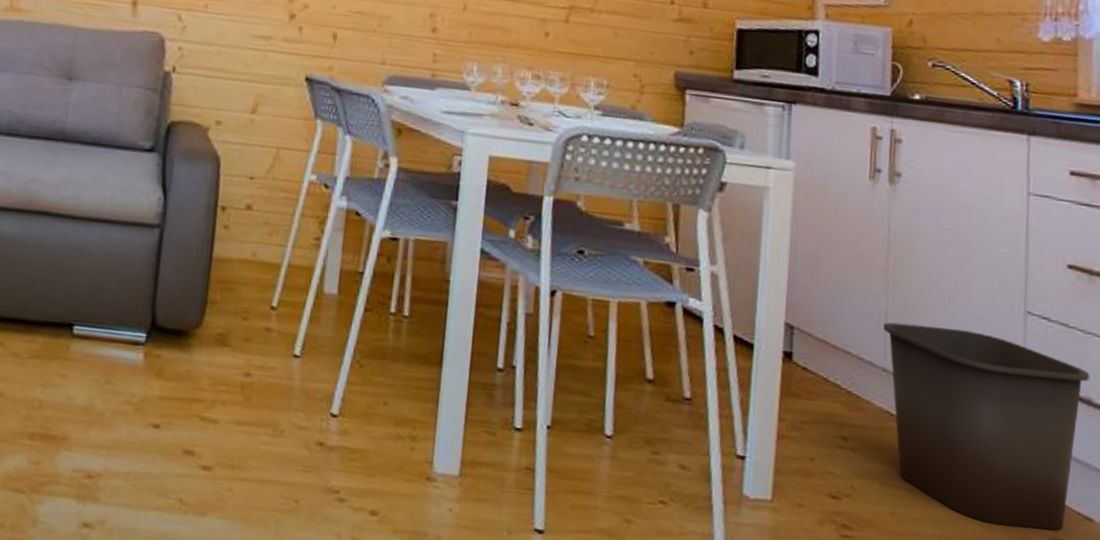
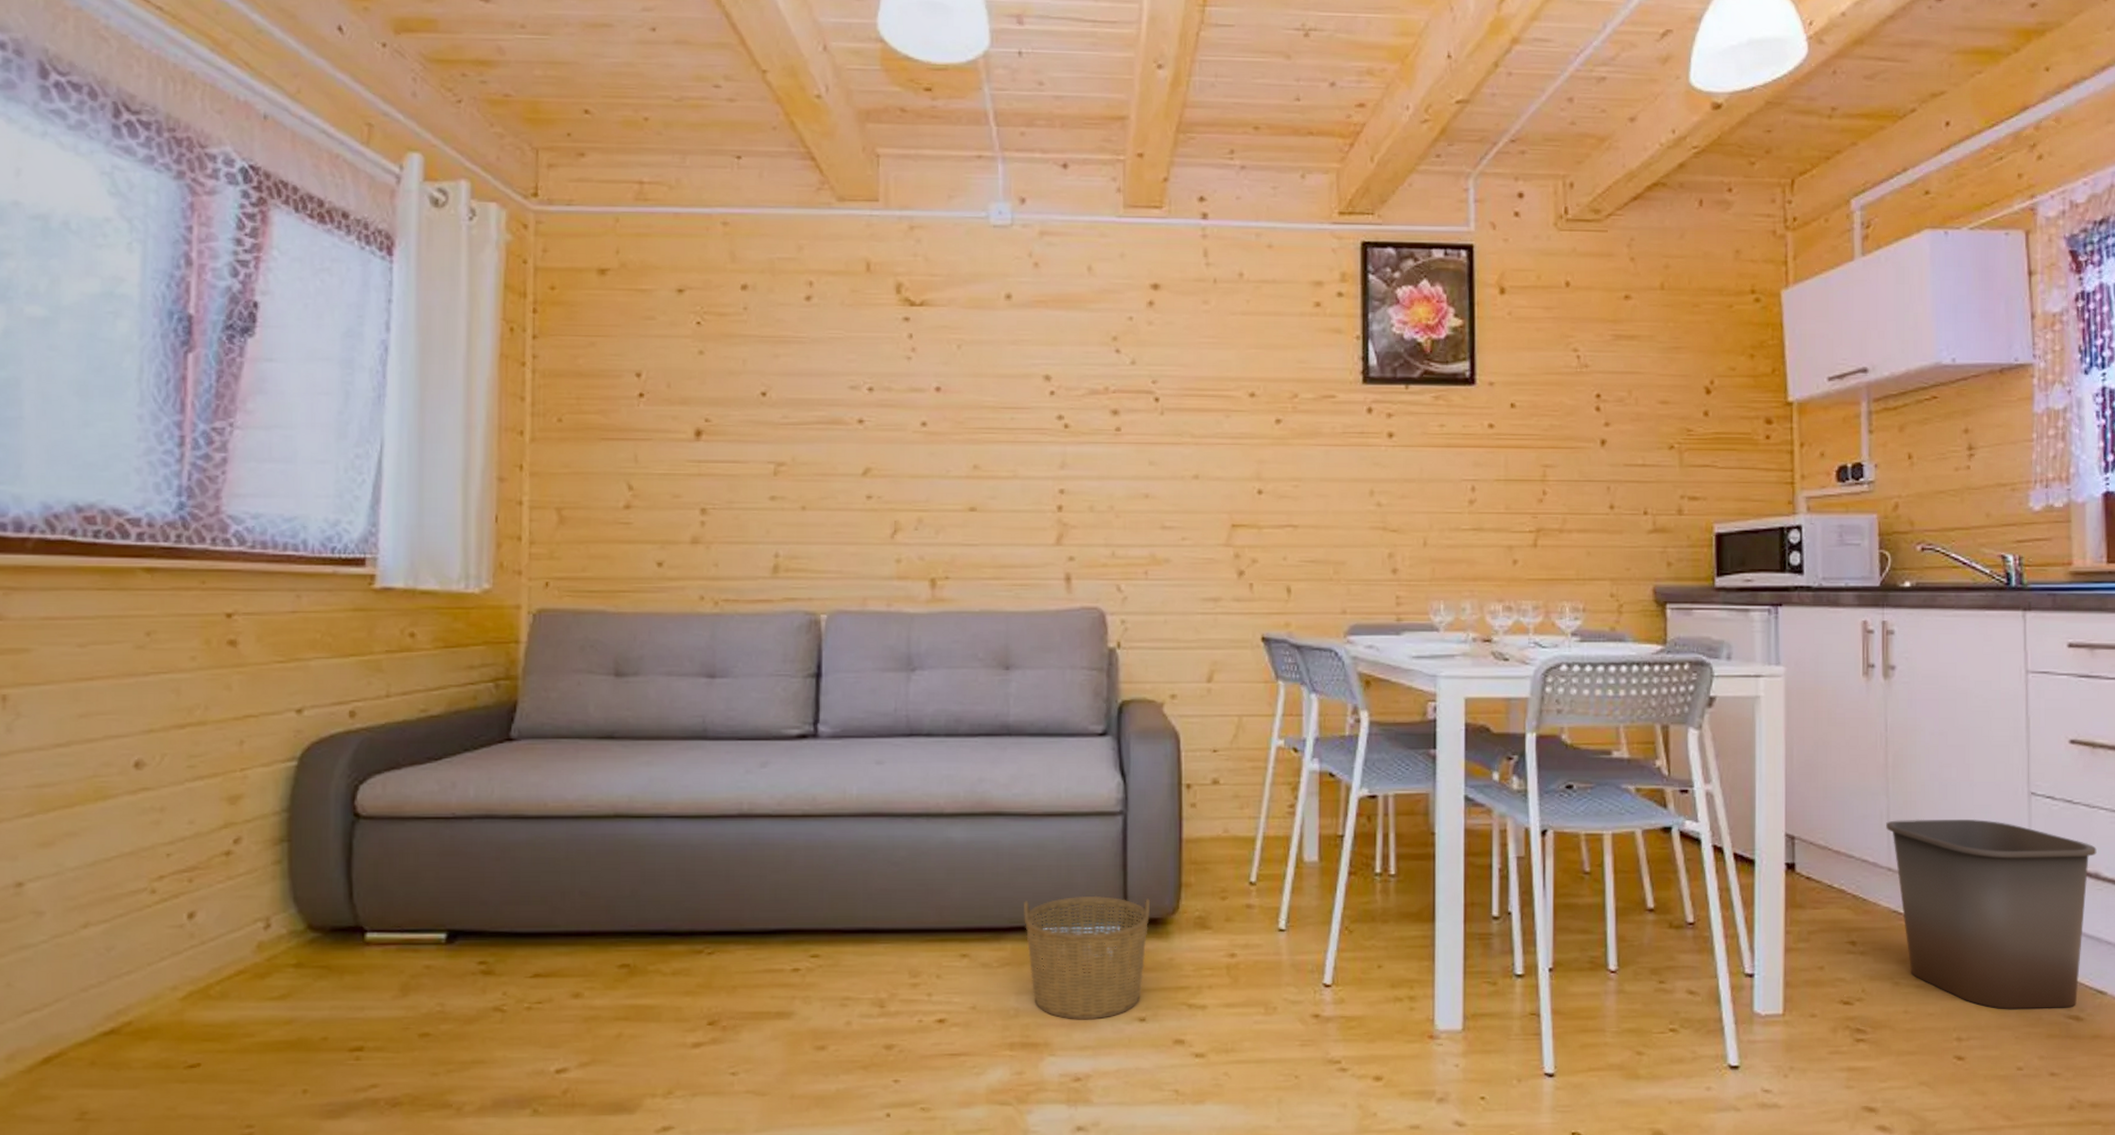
basket: none [57,298,176,420] -> present [1024,895,1150,1019]

